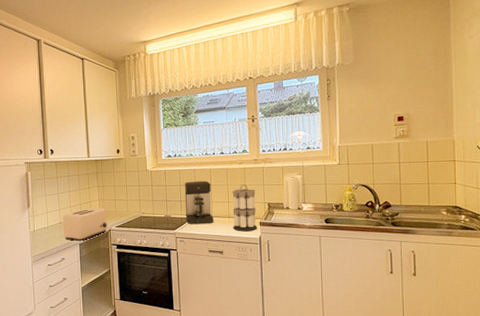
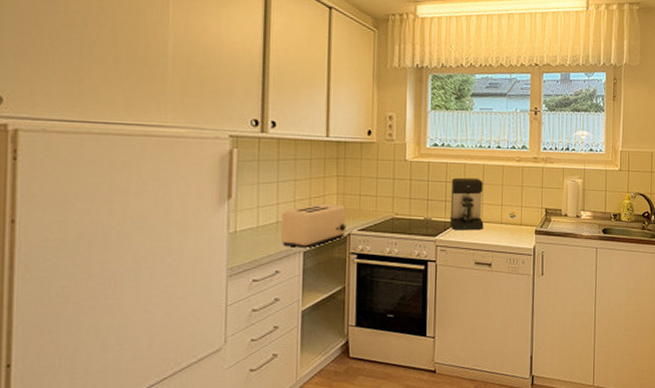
spice rack: present [232,184,258,232] -> none [505,185,533,241]

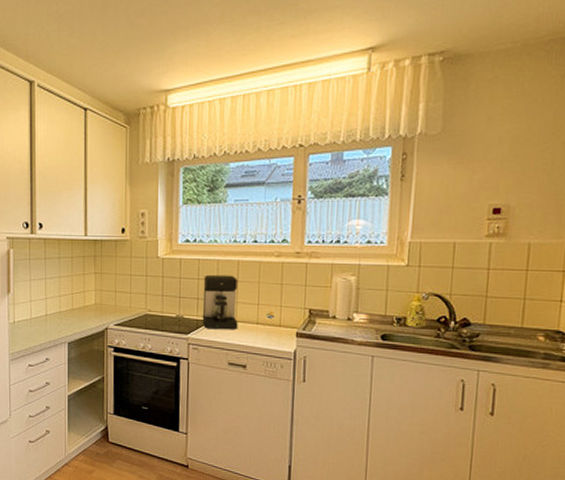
toaster: present [280,204,346,249] -> none [49,299,104,340]

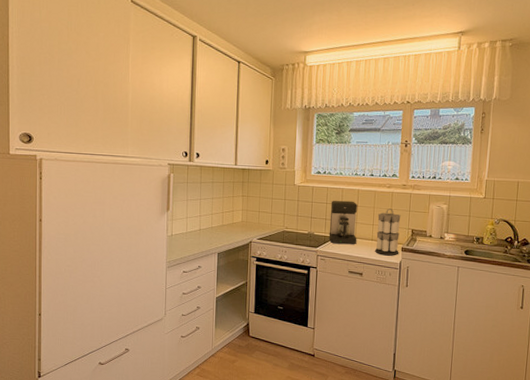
spice rack: none [262,283,295,344] -> present [375,208,401,256]

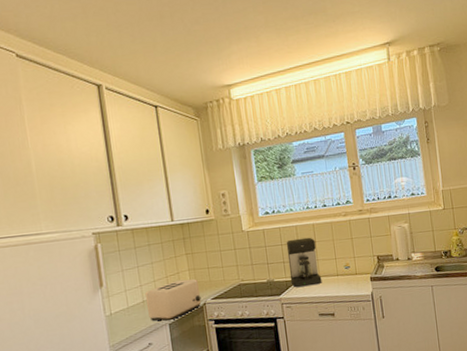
toaster: none [202,217,249,251] -> present [144,279,202,322]
spice rack: present [375,208,401,256] -> none [338,238,369,290]

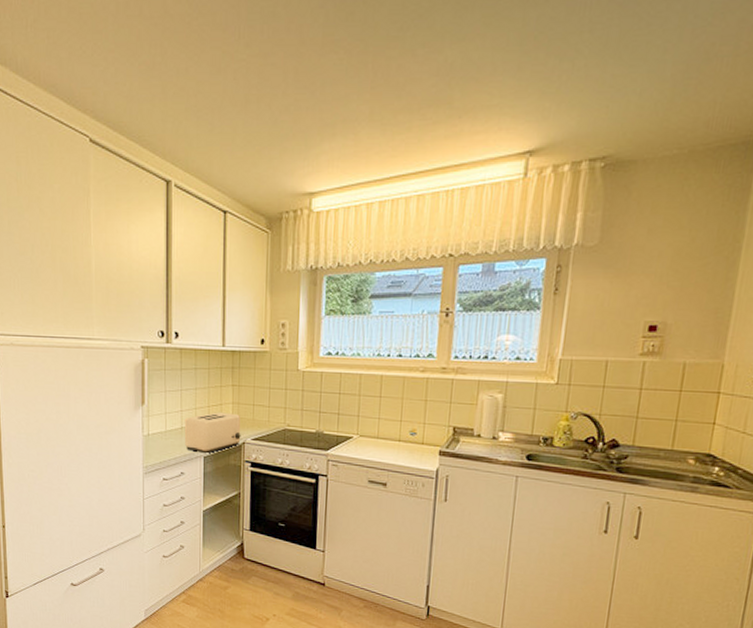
coffee maker: present [286,237,322,288] -> none [342,389,380,446]

